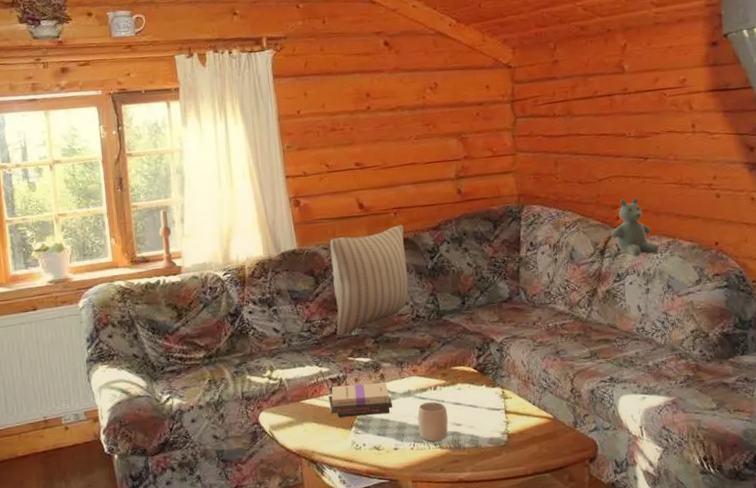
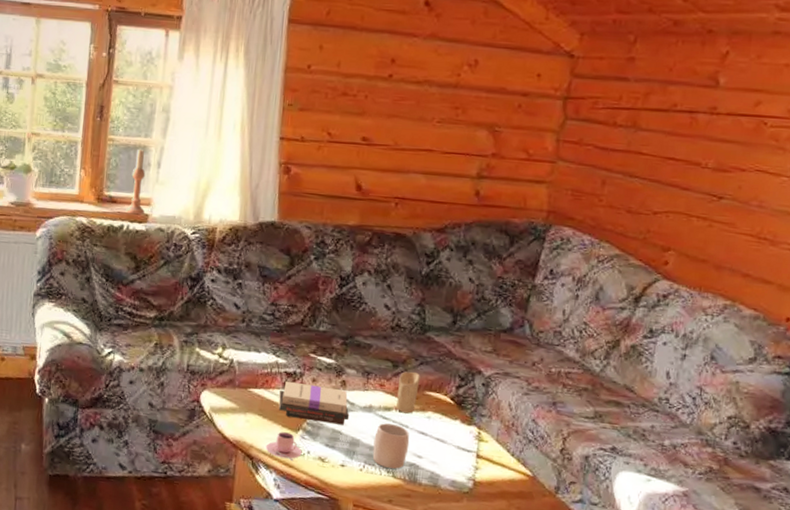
teacup: none [326,431,359,456] -> present [265,432,302,461]
pillow: present [330,225,410,337] -> none [302,218,403,329]
candle: none [428,352,447,390] -> present [396,371,420,414]
stuffed bear: present [611,198,659,257] -> none [652,242,711,315]

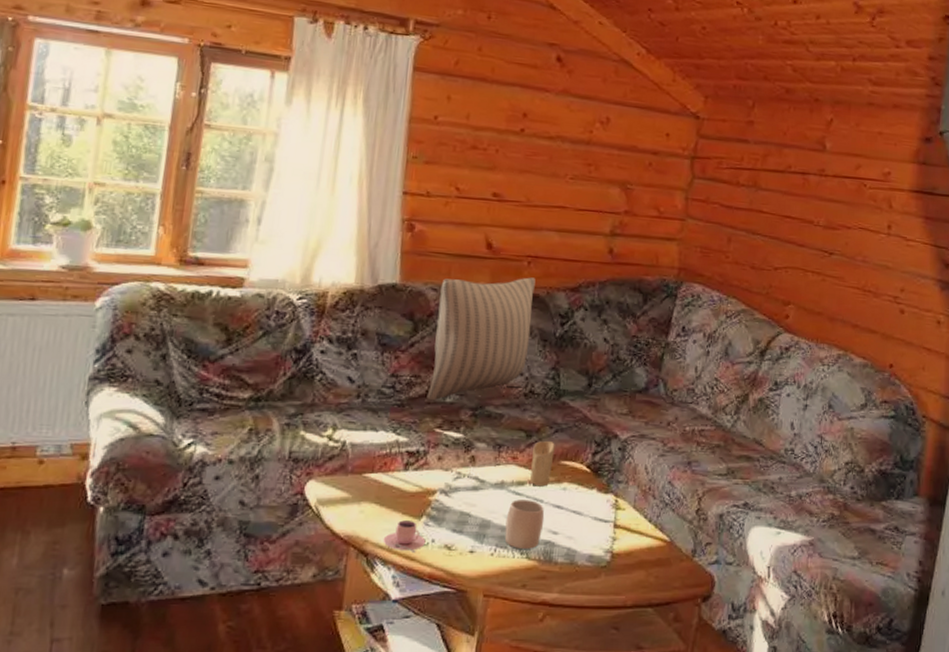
candlestick: present [126,150,145,215] -> none [216,204,242,279]
books: present [278,380,350,425] -> none [398,461,480,506]
pillow: none [302,218,403,329] -> present [426,277,536,401]

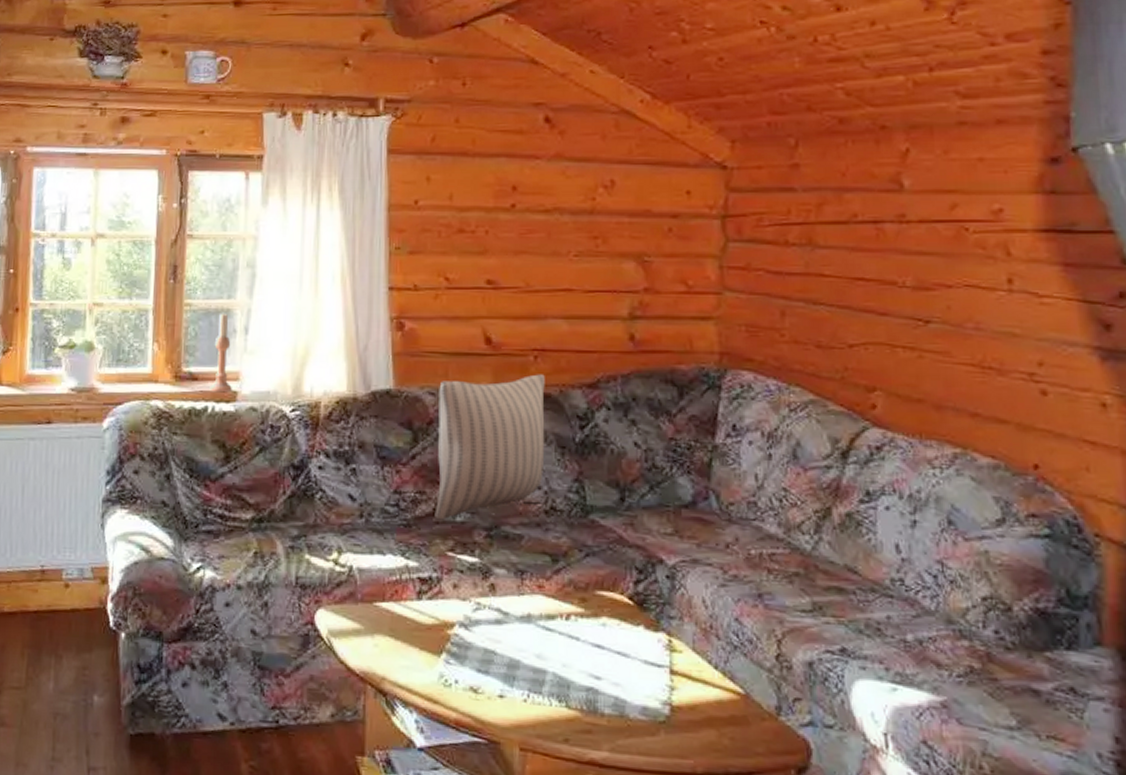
candlestick: none [216,204,242,279] -> present [209,314,232,393]
teacup: present [383,520,426,552] -> none [401,656,448,694]
mug: present [504,499,545,549] -> none [538,636,583,696]
candle: present [530,440,555,487] -> none [560,566,587,622]

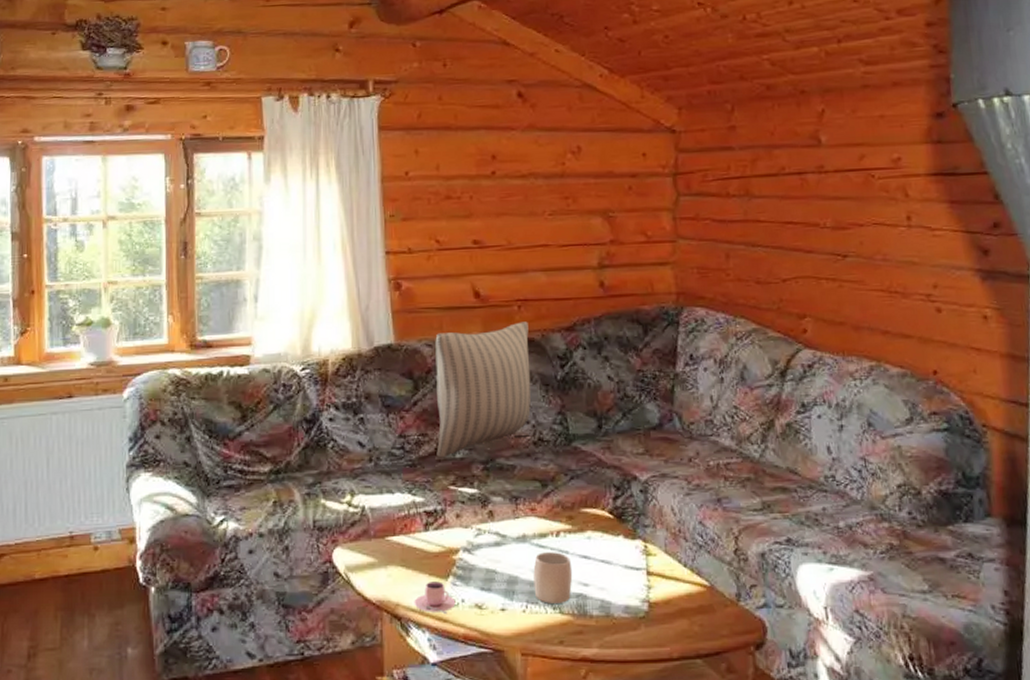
candlestick: present [209,314,232,393] -> none [224,285,245,358]
teacup: none [401,656,448,694] -> present [414,581,456,614]
mug: none [538,636,583,696] -> present [533,552,573,604]

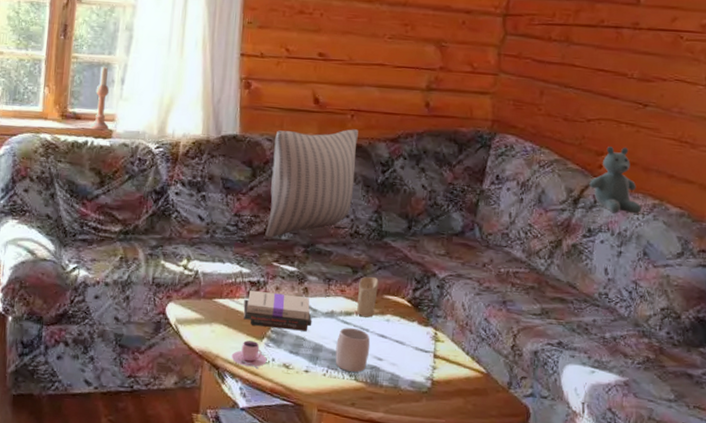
candlestick: none [224,285,245,358] -> present [90,67,109,131]
books: none [421,521,503,563] -> present [243,290,312,332]
candle: none [550,488,573,537] -> present [357,276,379,318]
stuffed bear: none [795,306,858,382] -> present [589,146,642,214]

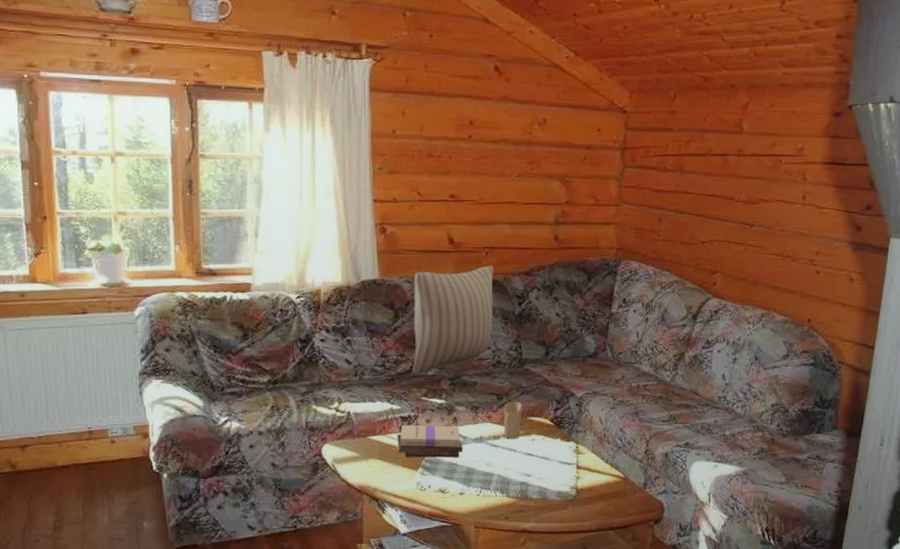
candlestick: present [90,67,109,131] -> none [227,221,246,285]
teacup: present [231,340,267,369] -> none [389,472,424,496]
mug: present [335,328,371,372] -> none [487,450,519,489]
stuffed bear: present [589,146,642,214] -> none [706,265,752,325]

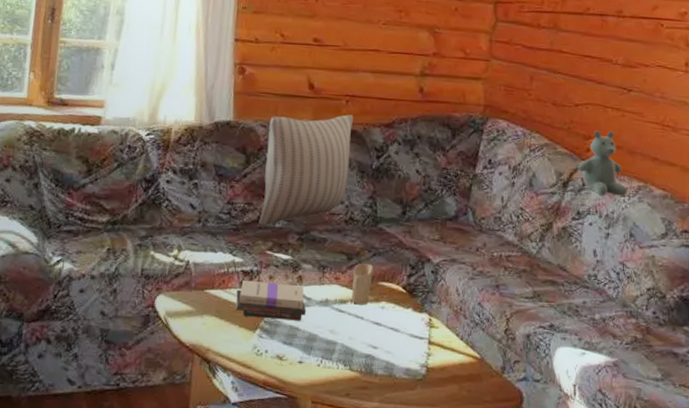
stuffed bear: none [706,265,752,325] -> present [578,130,628,196]

